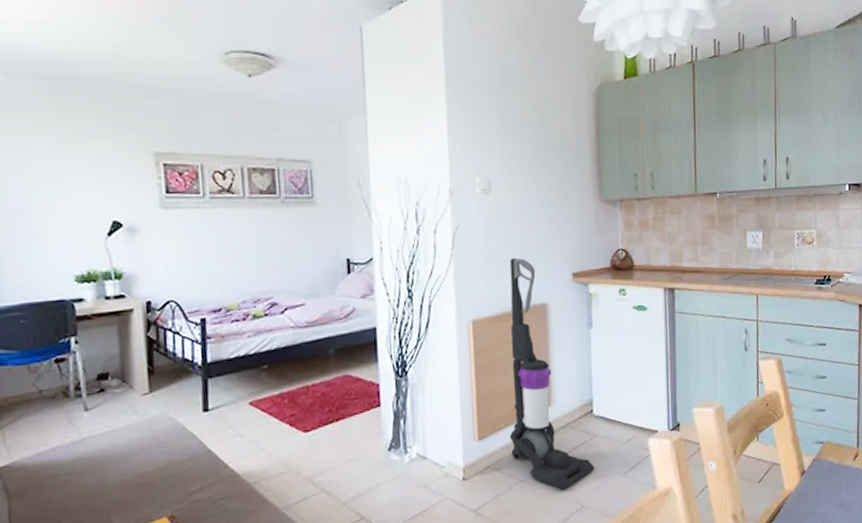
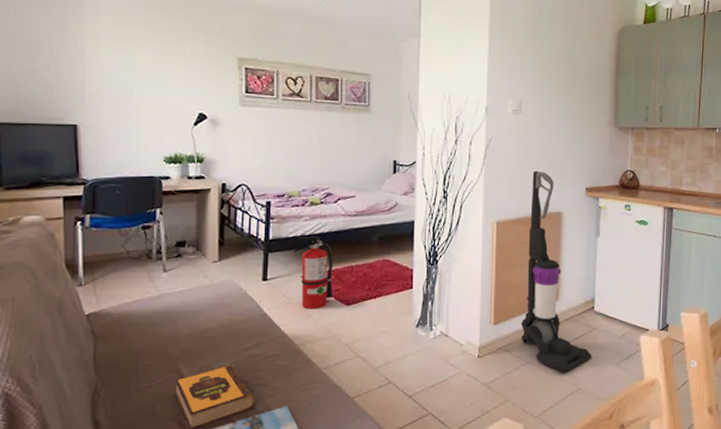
fire extinguisher: none [238,355,287,441] -> present [294,237,333,310]

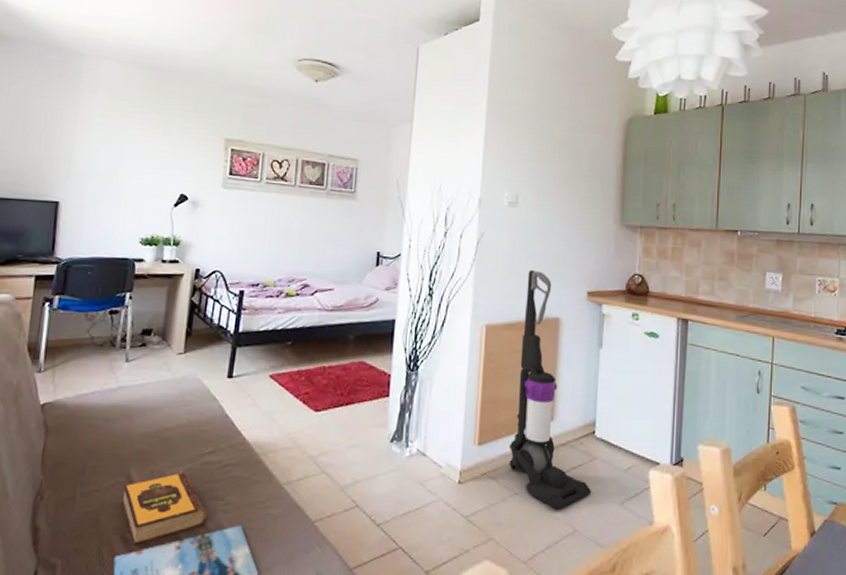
fire extinguisher: present [294,237,333,310] -> none [264,331,305,414]

